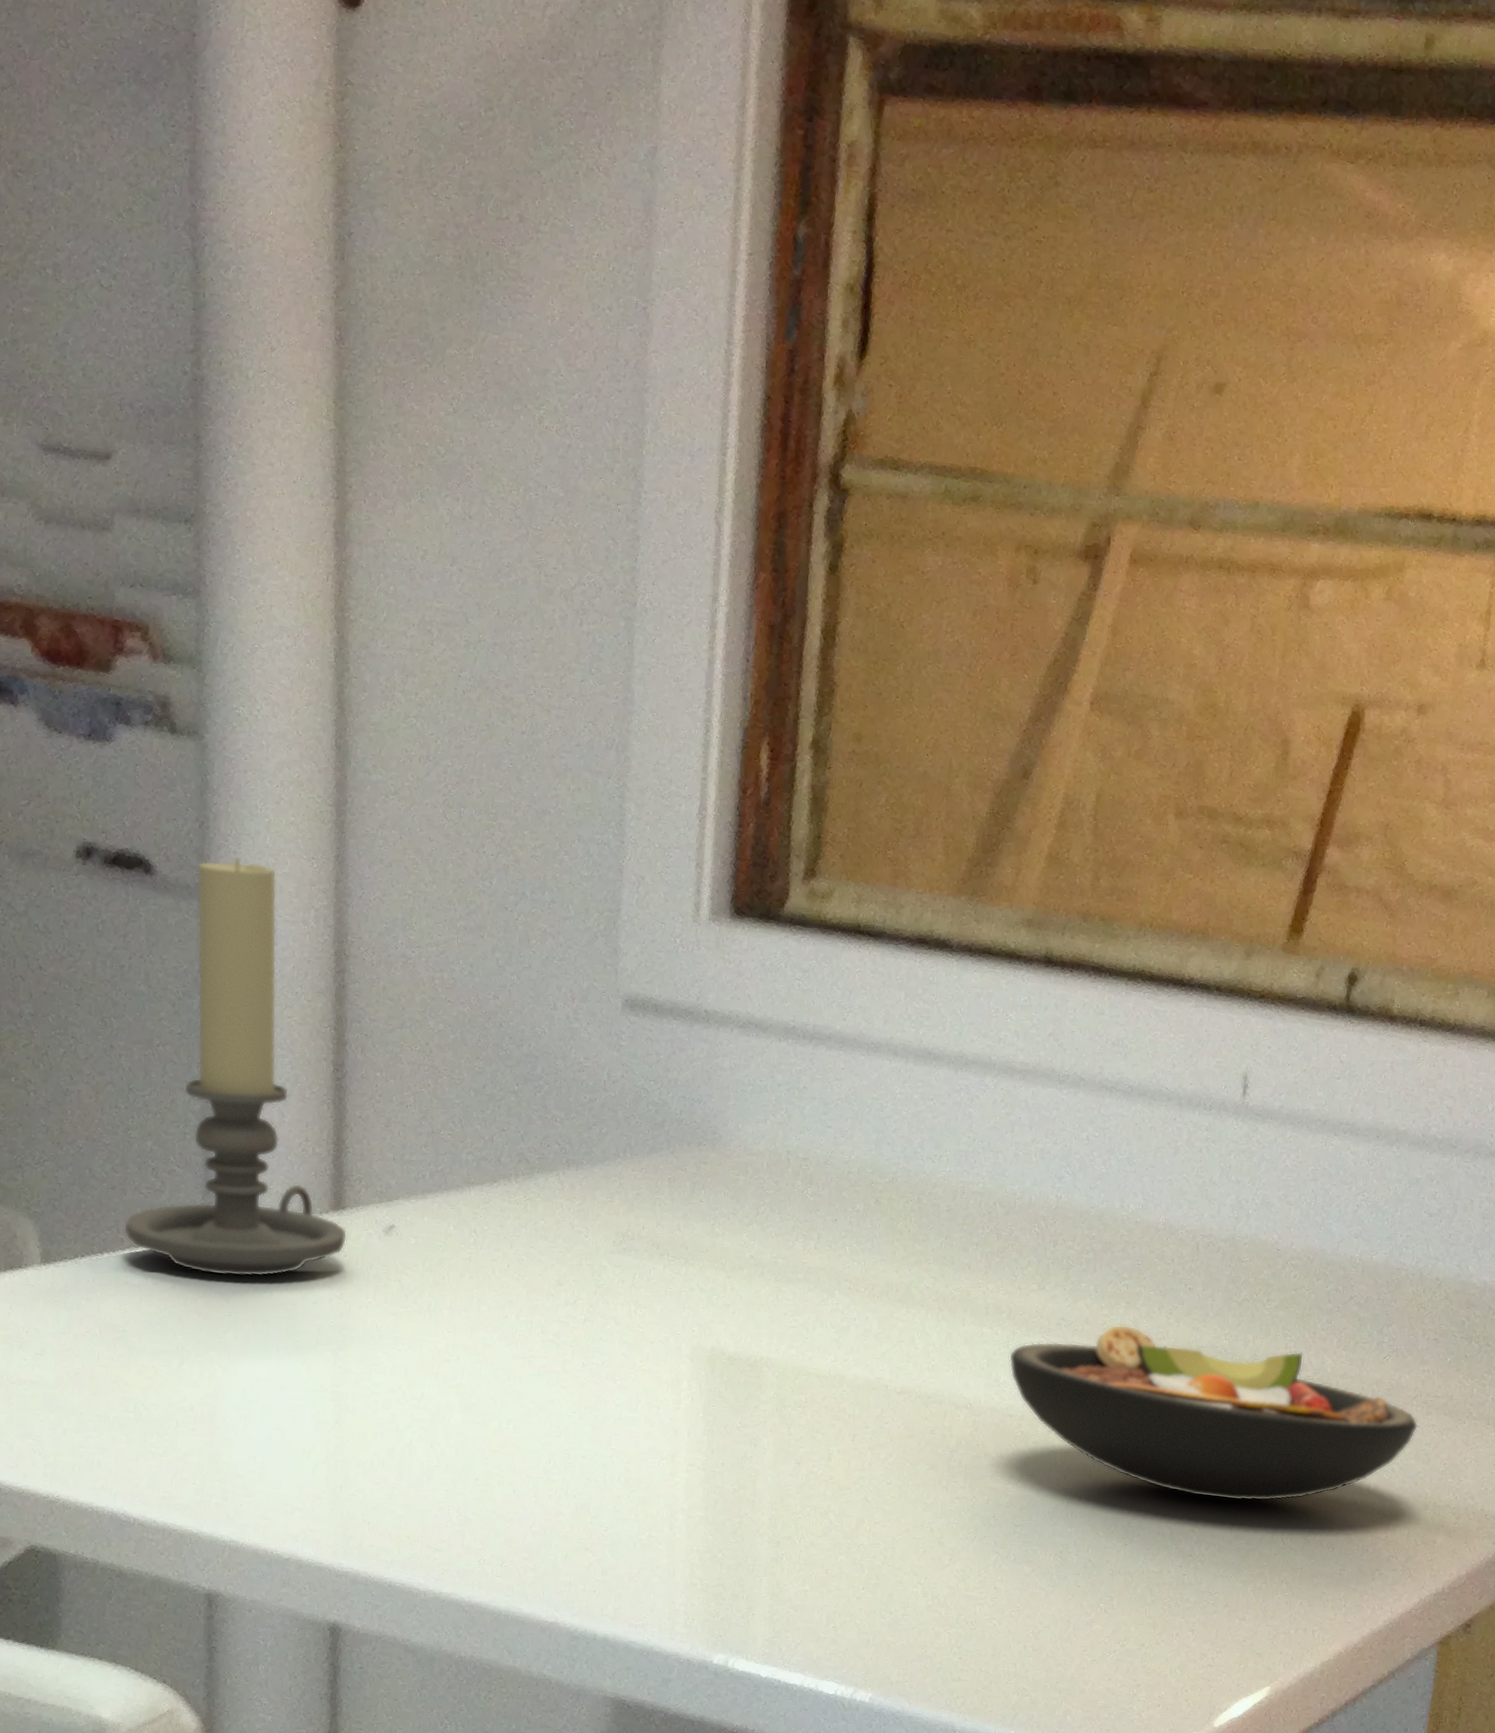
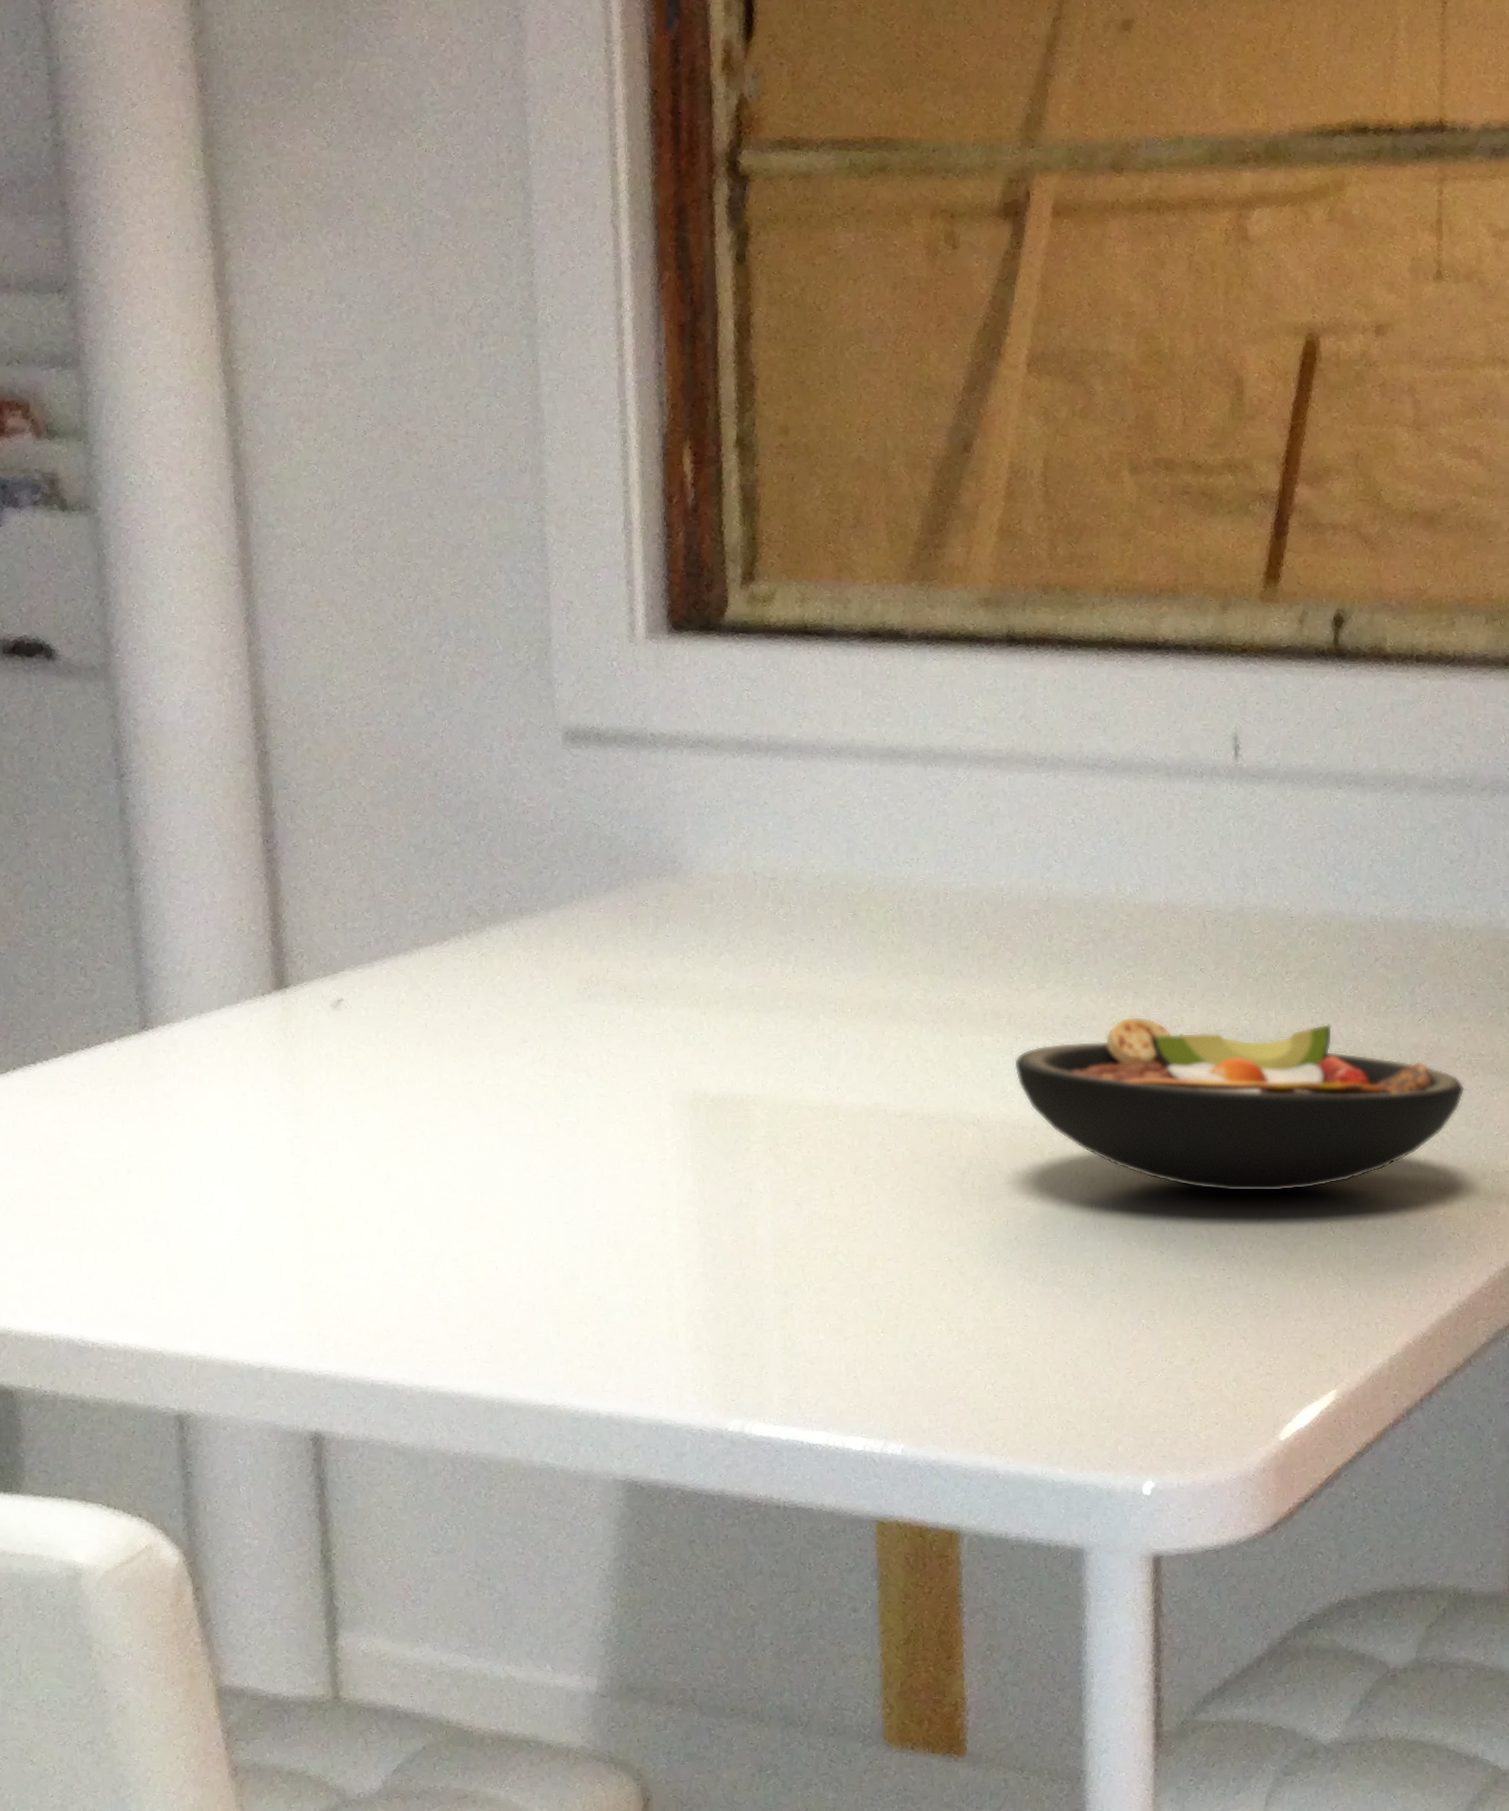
candle holder: present [123,856,348,1277] -> none [55,630,294,1073]

